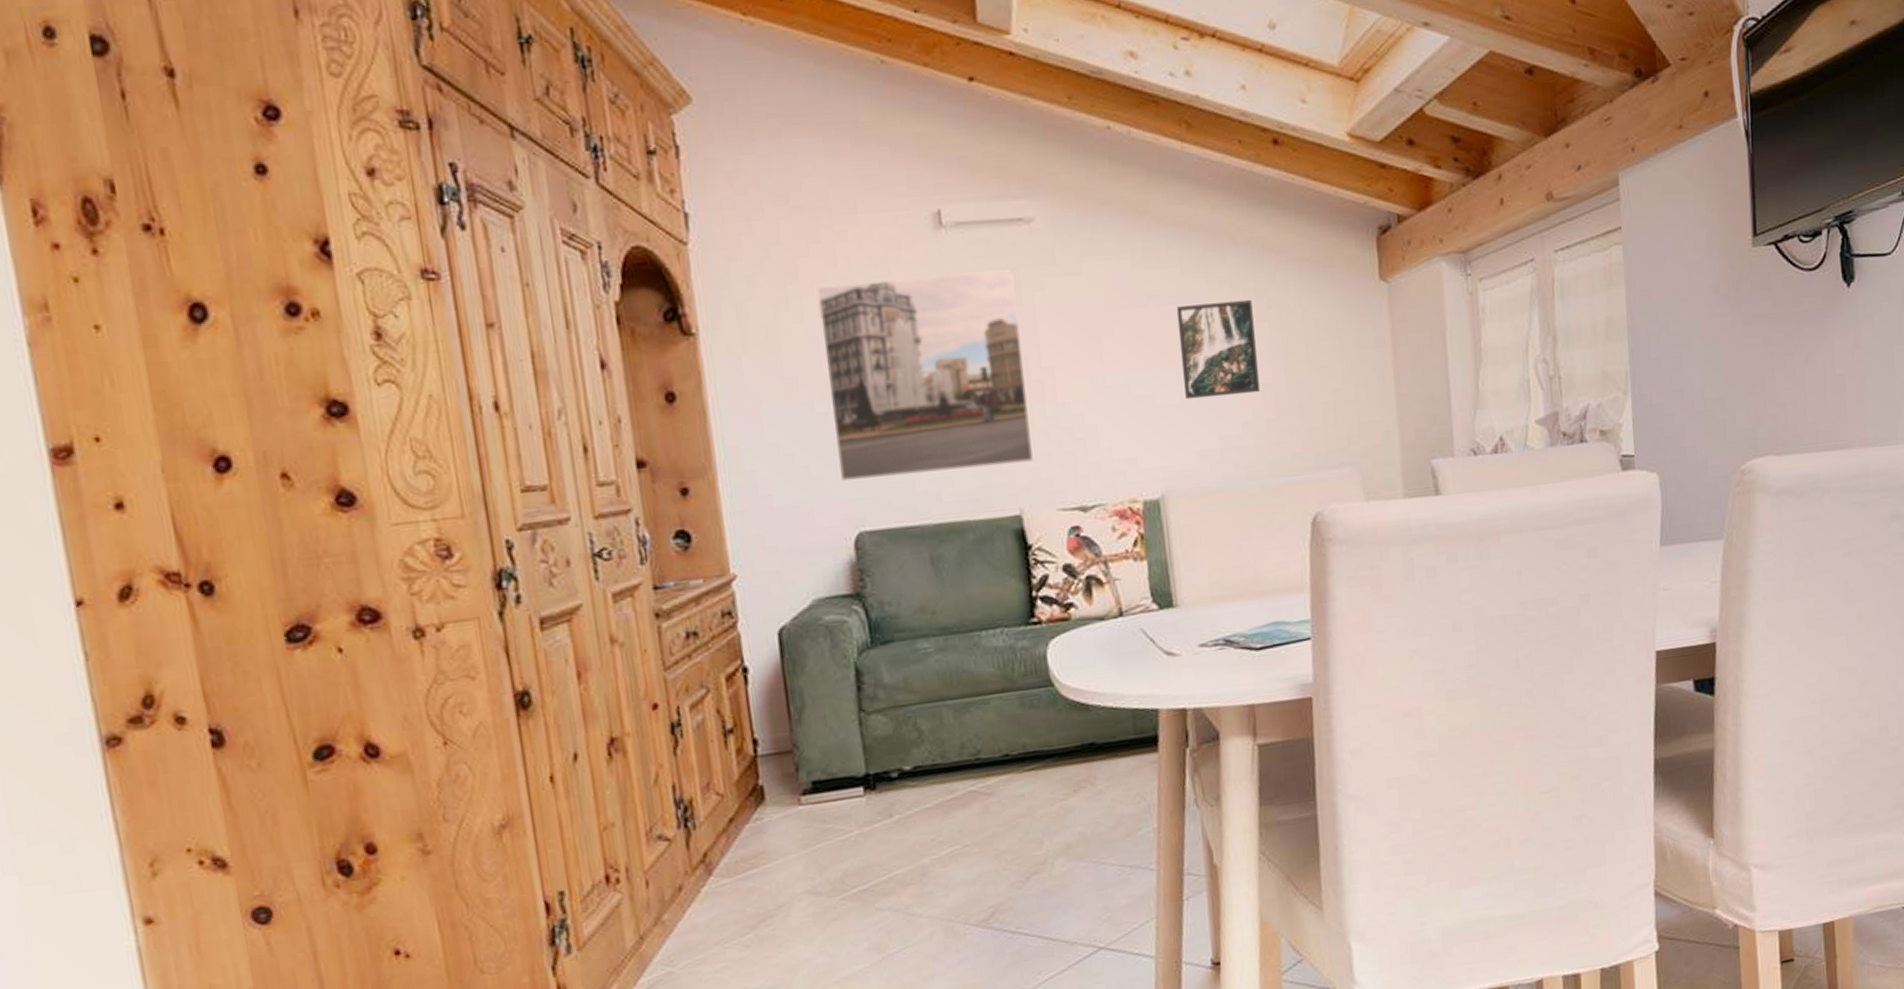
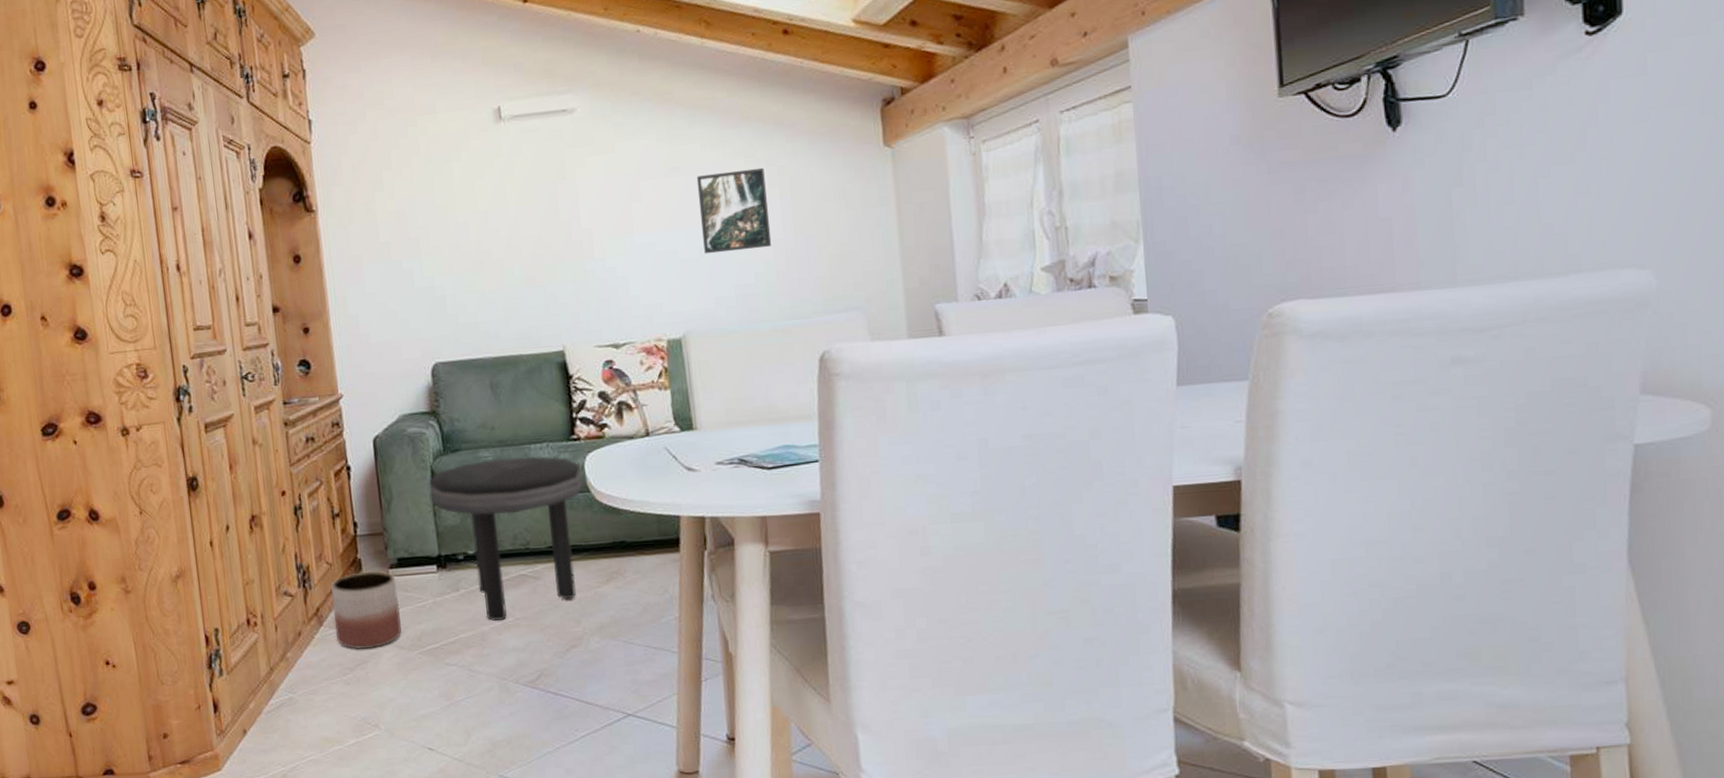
planter: none [723,799,818,902] -> present [331,571,402,650]
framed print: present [816,269,1034,481] -> none [404,151,575,322]
side table: none [853,646,1045,851] -> present [429,457,583,621]

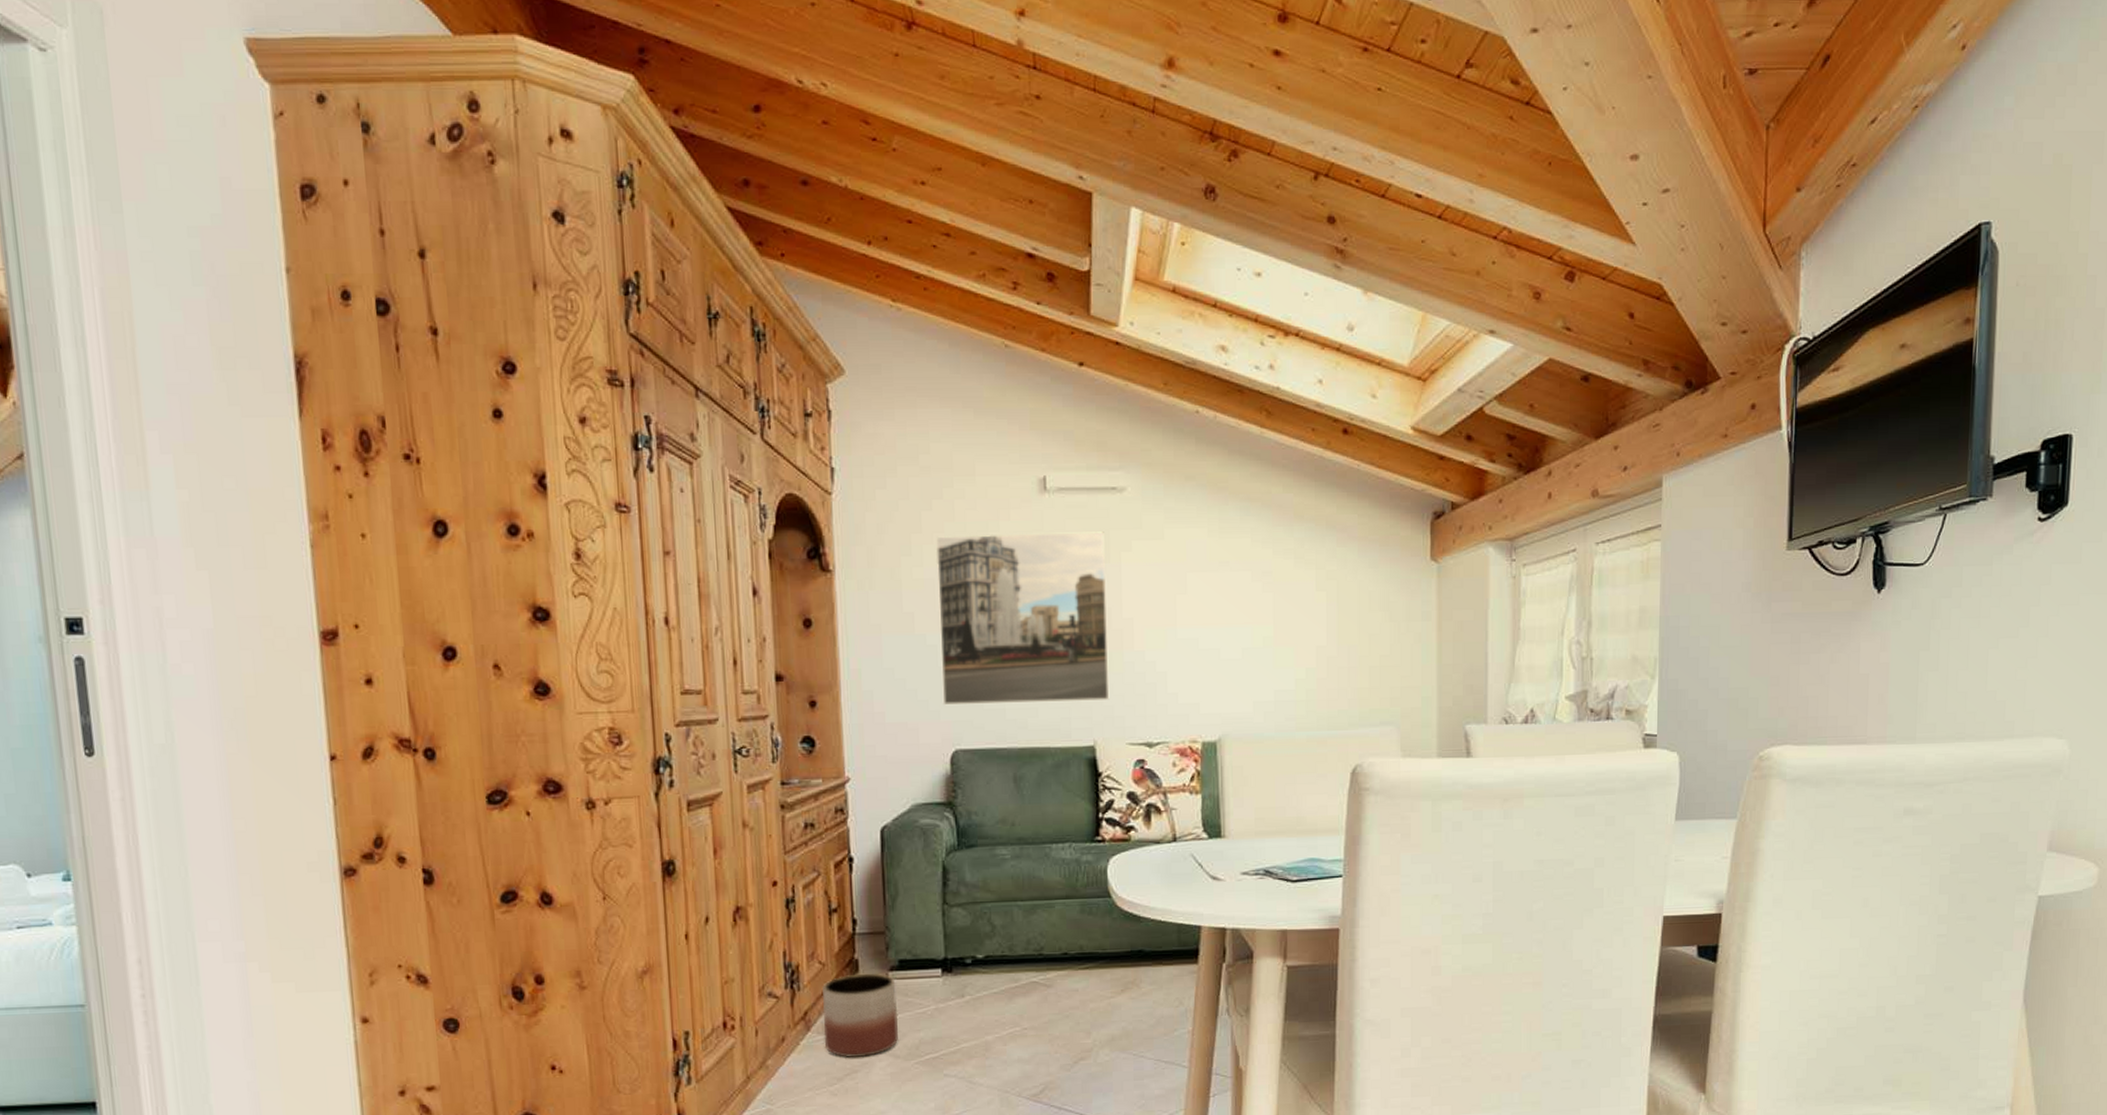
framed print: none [404,151,575,322] -> present [935,532,1110,705]
side table: present [429,457,583,621] -> none [940,856,1104,1030]
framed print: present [696,167,772,254] -> none [1245,570,1315,656]

